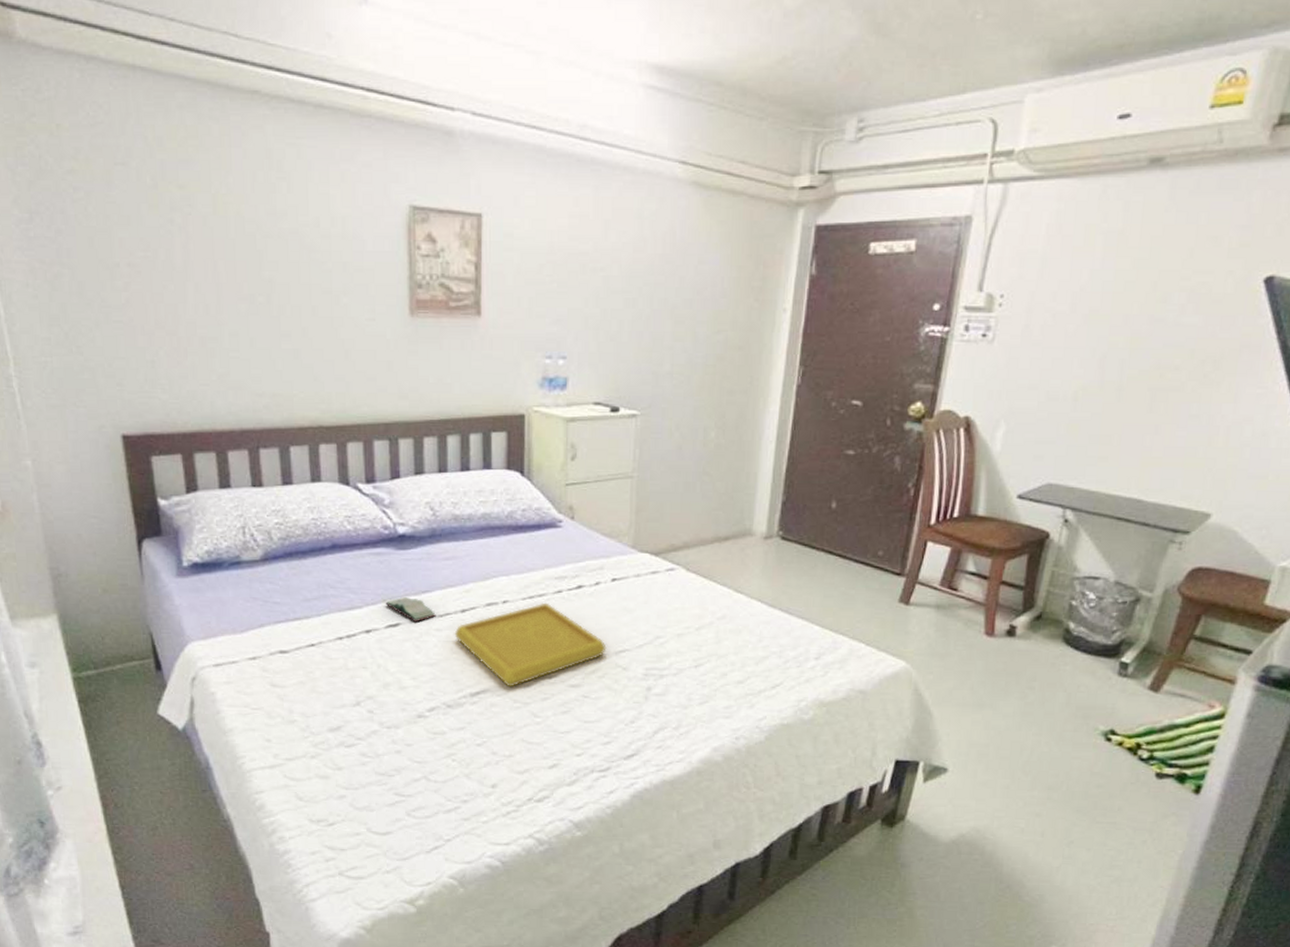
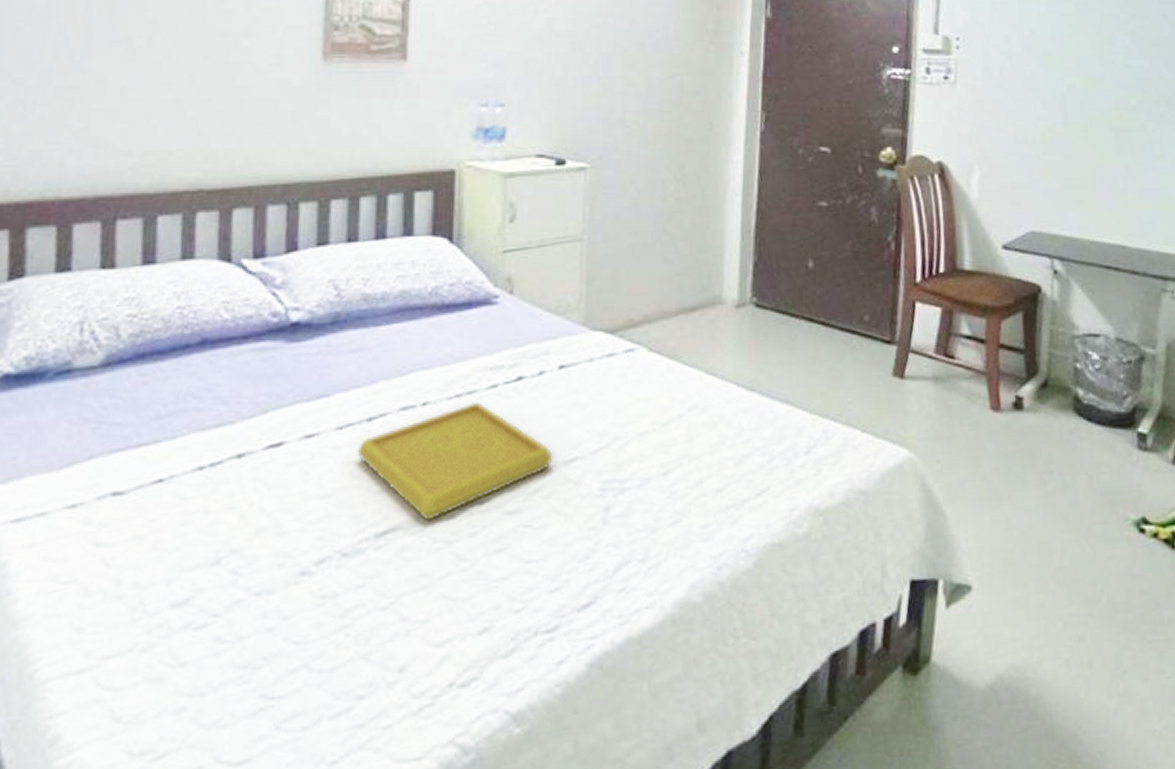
book: present [385,596,436,621] -> none [266,404,334,438]

